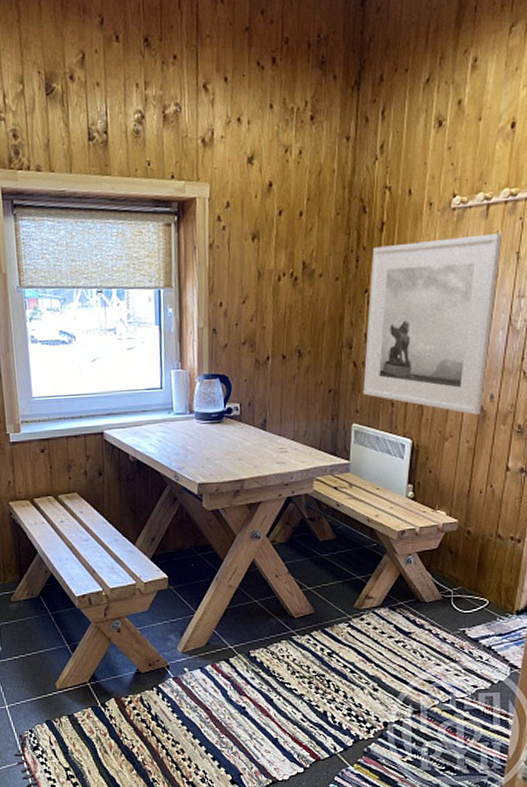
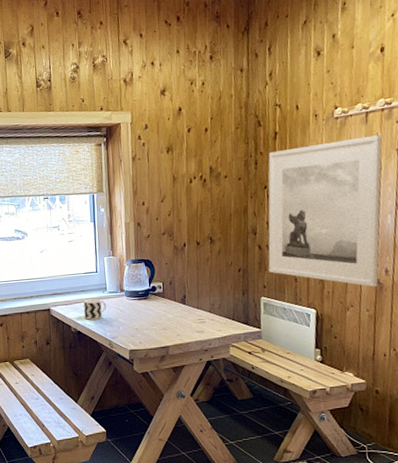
cup: none [144,421,172,447] -> present [83,298,106,320]

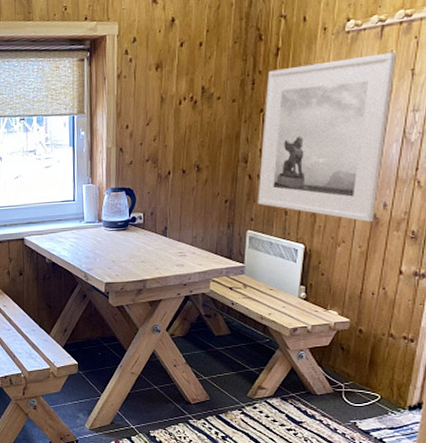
cup: present [83,298,106,320] -> none [59,228,83,251]

